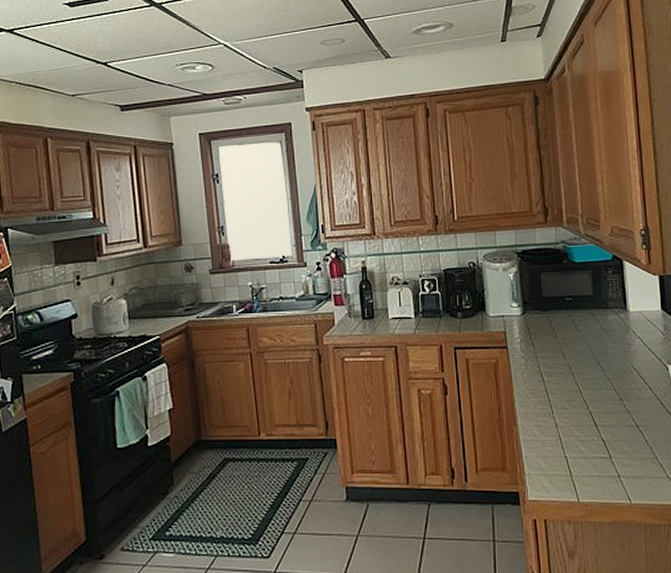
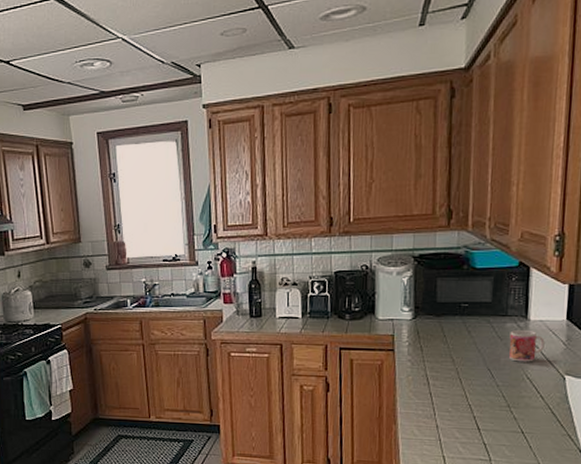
mug: none [613,321,645,354] -> present [509,329,545,362]

